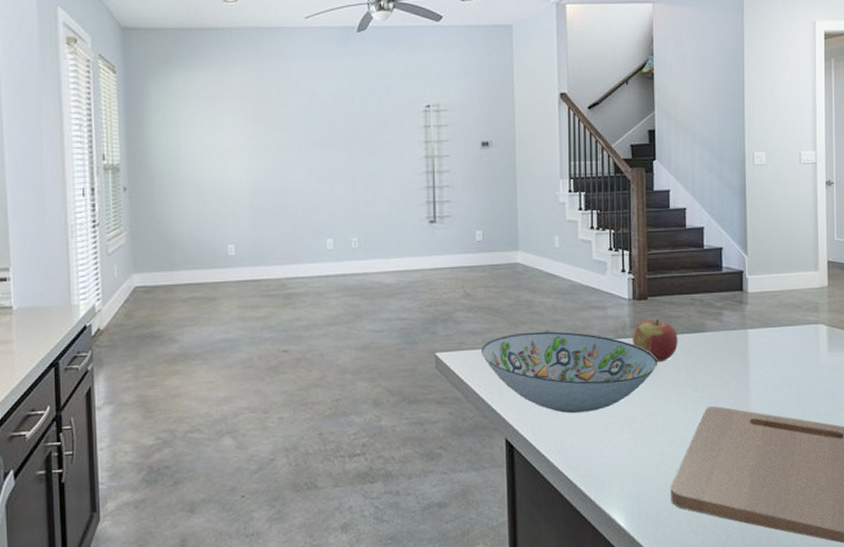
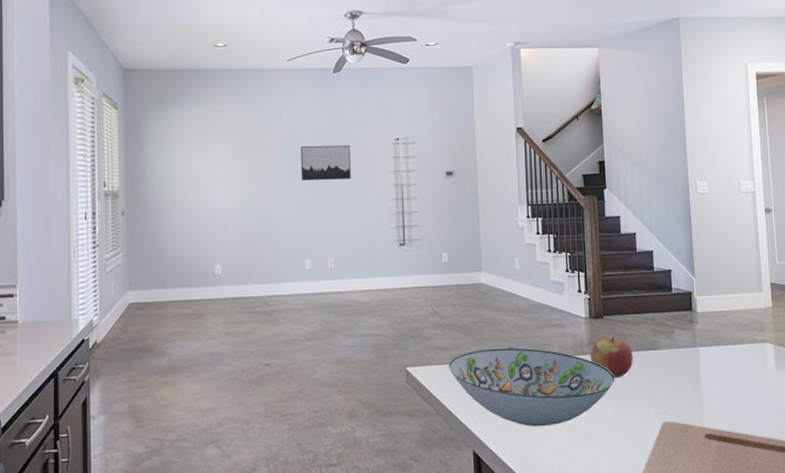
wall art: none [321,113,377,153] -> present [300,145,351,181]

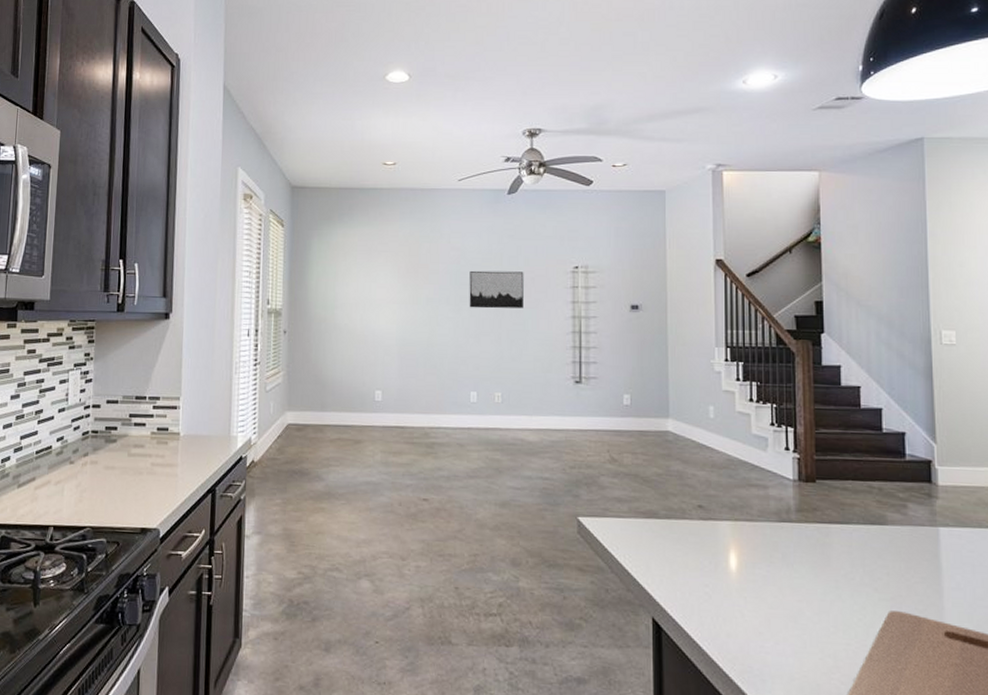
decorative bowl: present [449,348,615,427] -> none [627,505,829,600]
apple: present [589,337,633,378] -> none [797,504,853,553]

